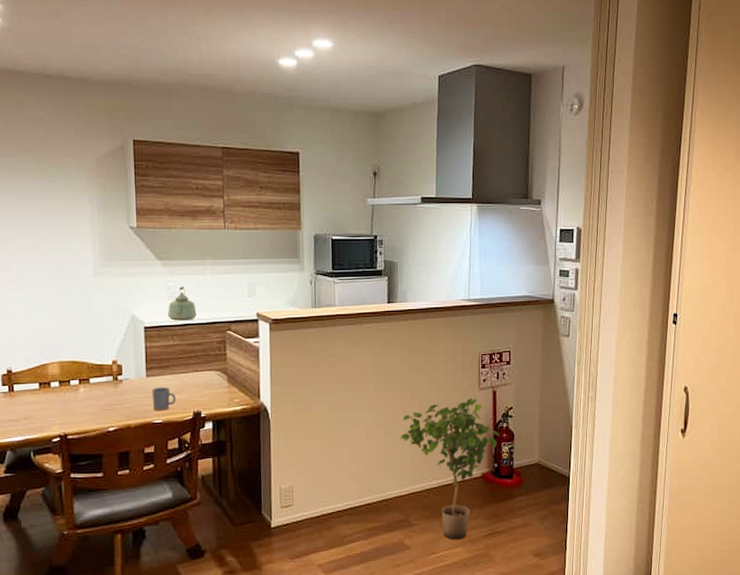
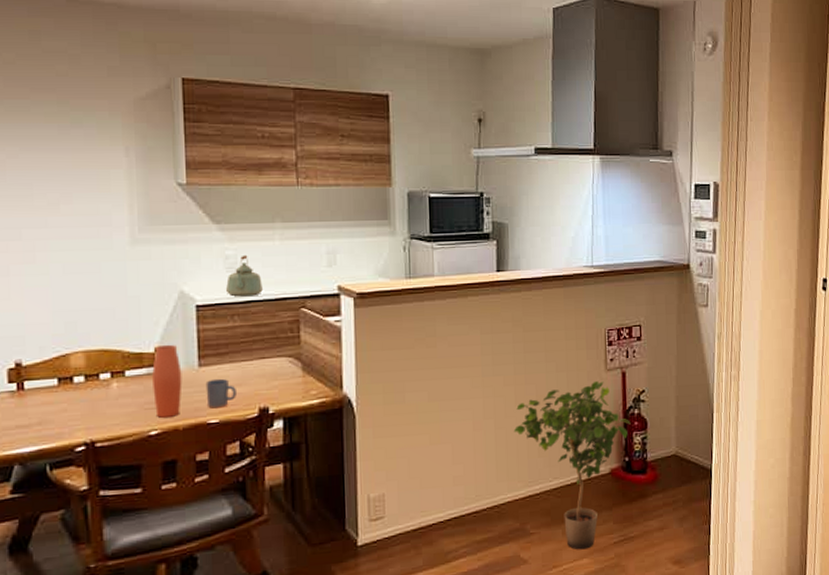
vase: none [110,358,134,417] -> present [152,344,182,418]

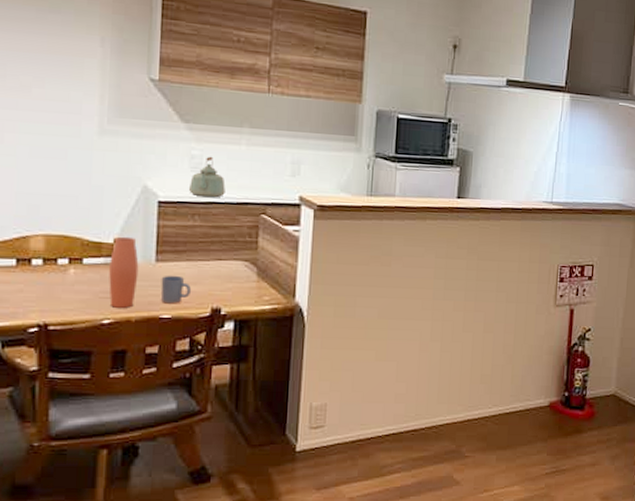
potted plant: present [513,380,631,550] -> none [458,315,574,477]

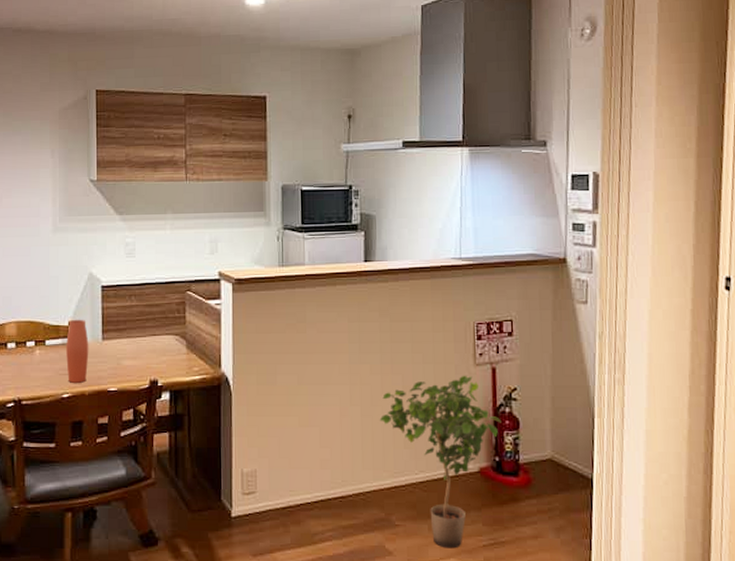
mug: present [160,275,192,304] -> none [107,351,133,378]
kettle: present [189,156,226,198] -> none [126,242,155,279]
potted plant: none [458,315,574,477] -> present [379,375,502,549]

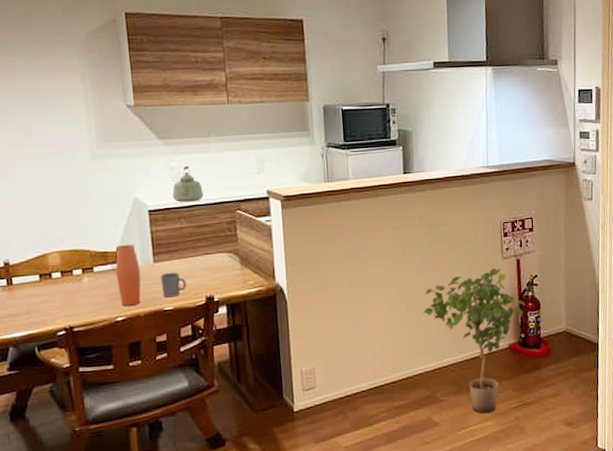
mug: none [107,351,133,378] -> present [160,272,187,298]
kettle: none [126,242,155,279] -> present [172,165,204,202]

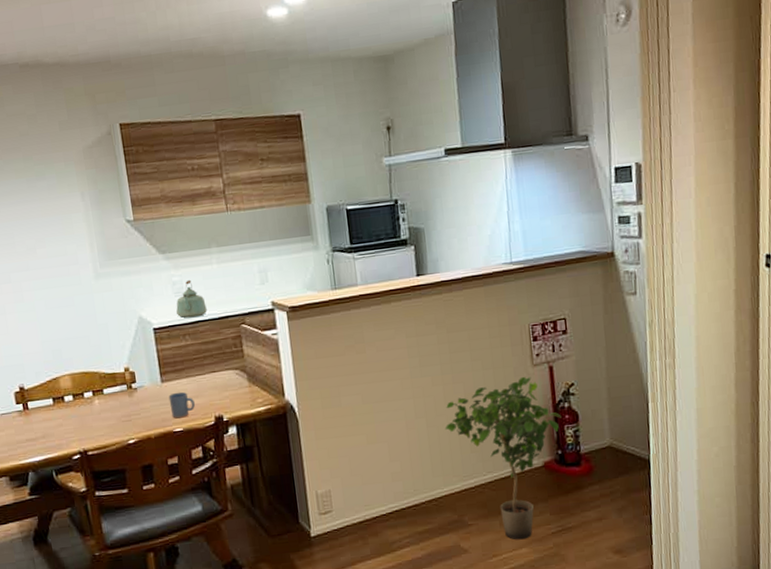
vase: present [115,244,141,306] -> none [124,364,151,428]

